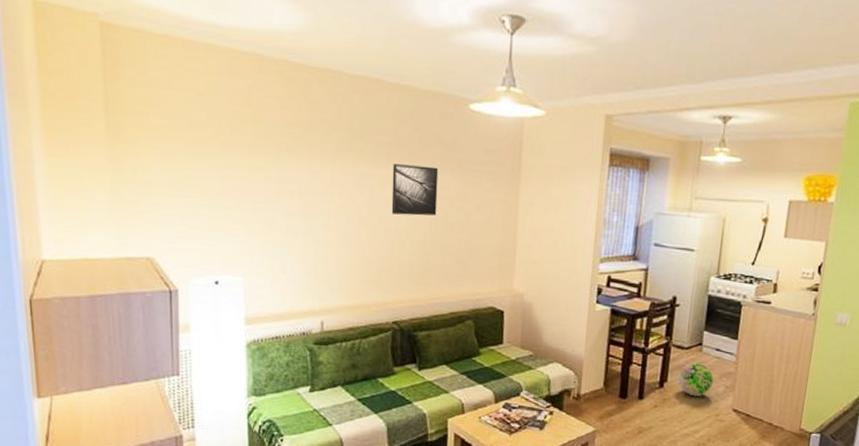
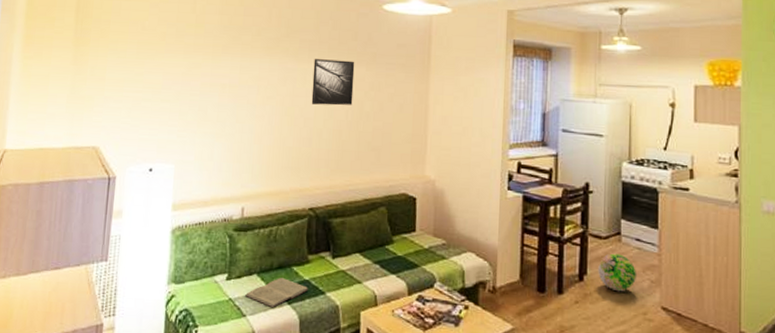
book: none [330,389,396,418] -> present [245,278,309,308]

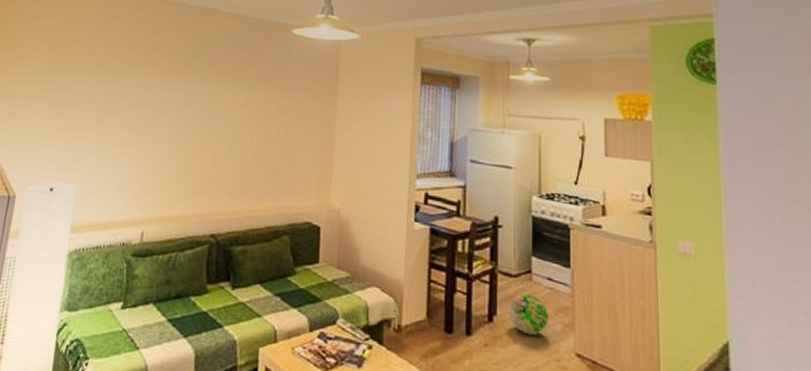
book: present [245,278,309,308] -> none [140,308,207,341]
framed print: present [311,59,355,106] -> none [217,81,263,129]

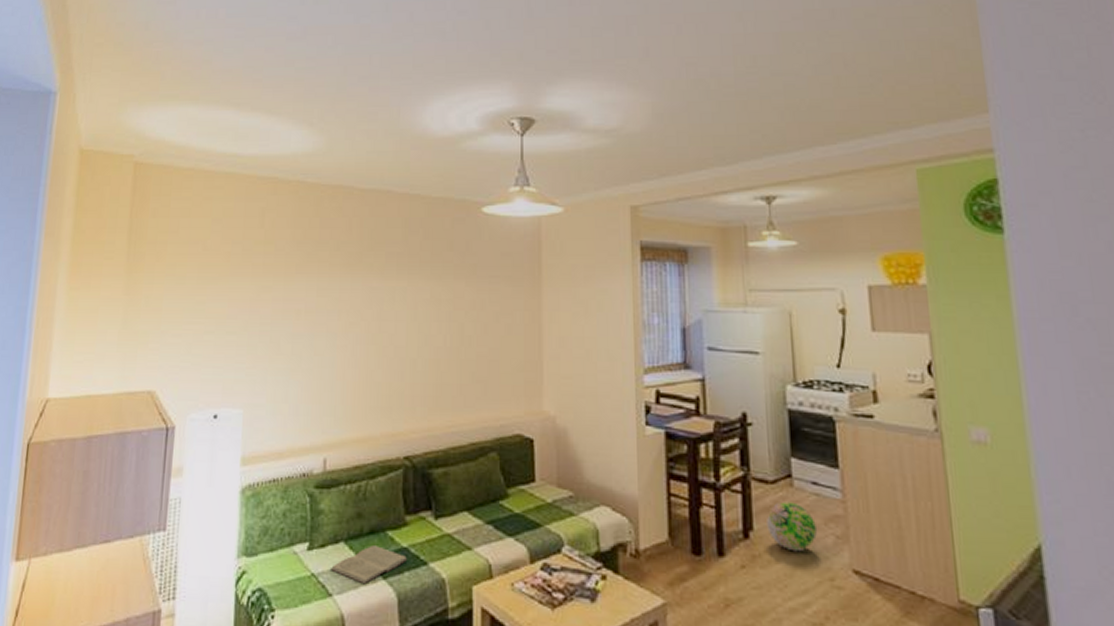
book: none [140,308,207,341] -> present [331,545,408,585]

